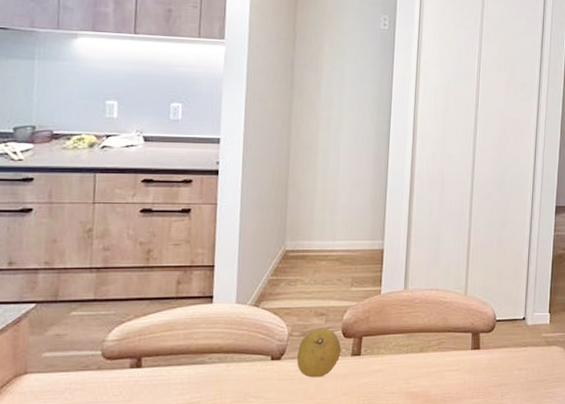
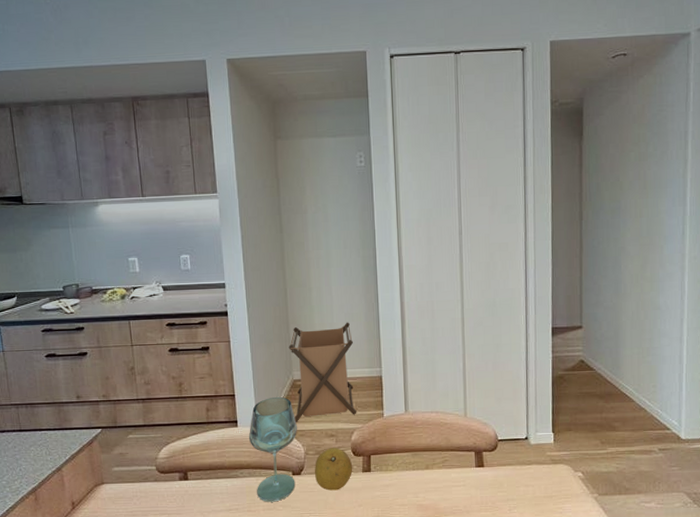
wine glass: none [224,270,285,393] -> present [248,397,298,502]
laundry basket: none [281,189,357,299] -> present [288,322,357,422]

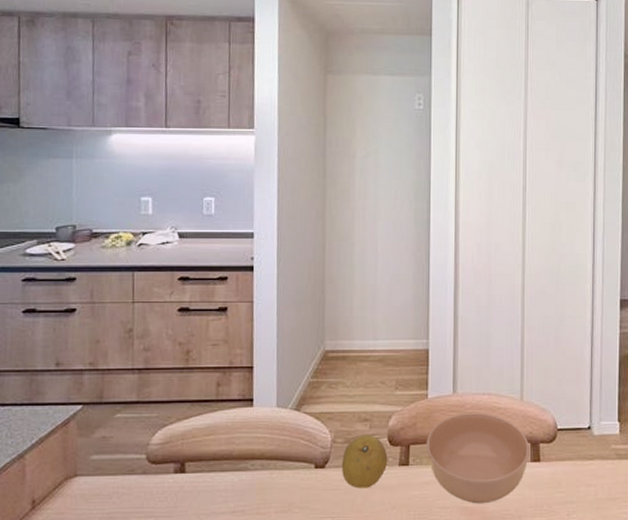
wine glass: present [248,397,298,502] -> none [265,371,326,503]
laundry basket: present [288,322,357,422] -> none [322,284,399,403]
bowl: none [384,427,475,502] -> present [426,412,530,504]

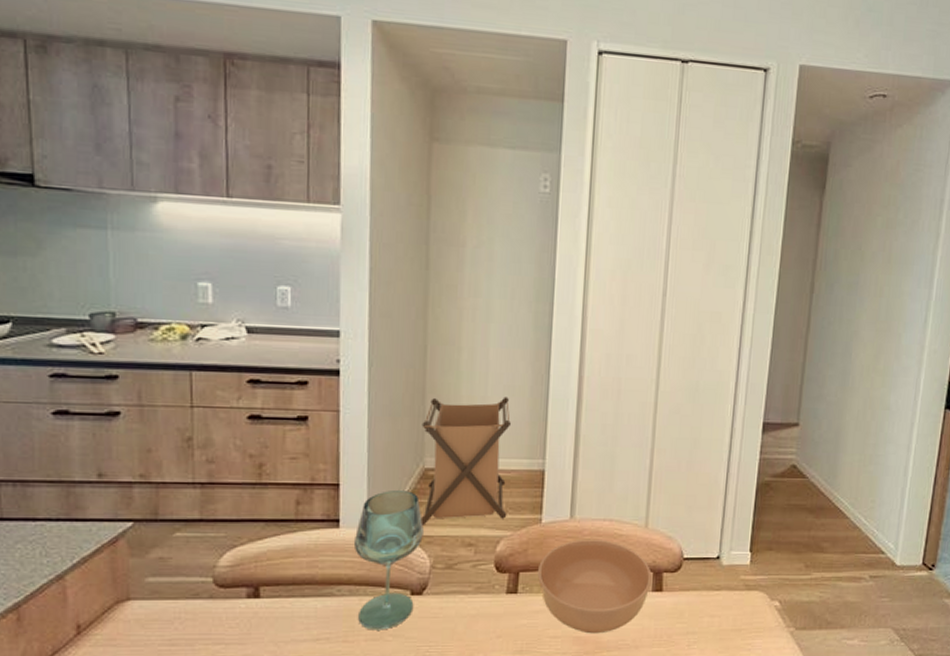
wine glass: none [265,371,326,503] -> present [353,491,425,630]
laundry basket: none [322,284,399,403] -> present [421,397,512,525]
fruit: present [341,435,388,489] -> none [441,561,494,617]

